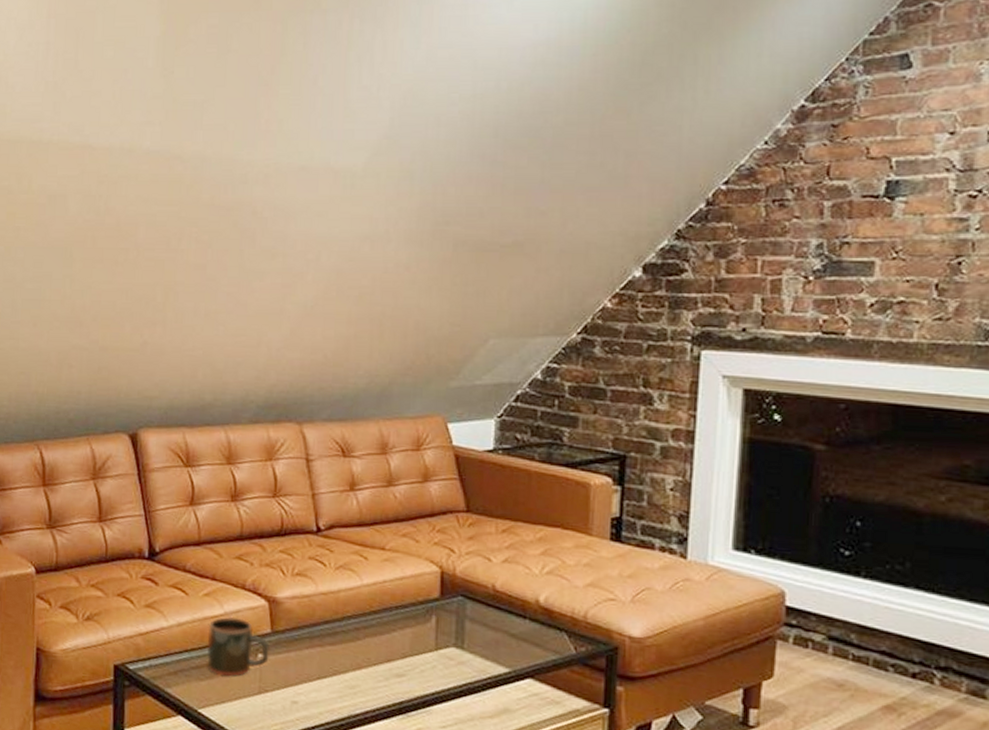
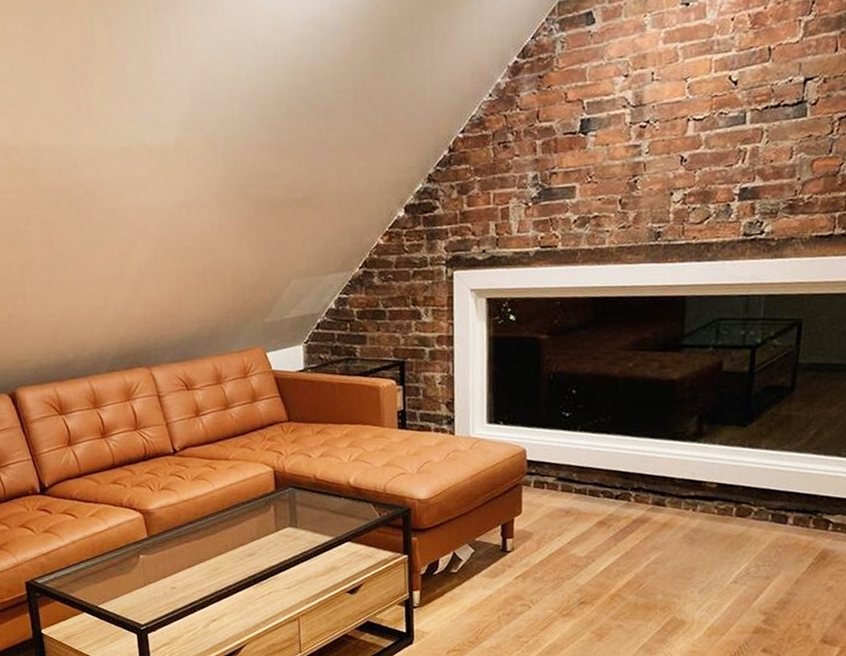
mug: present [206,616,270,677] -> none [97,529,149,577]

